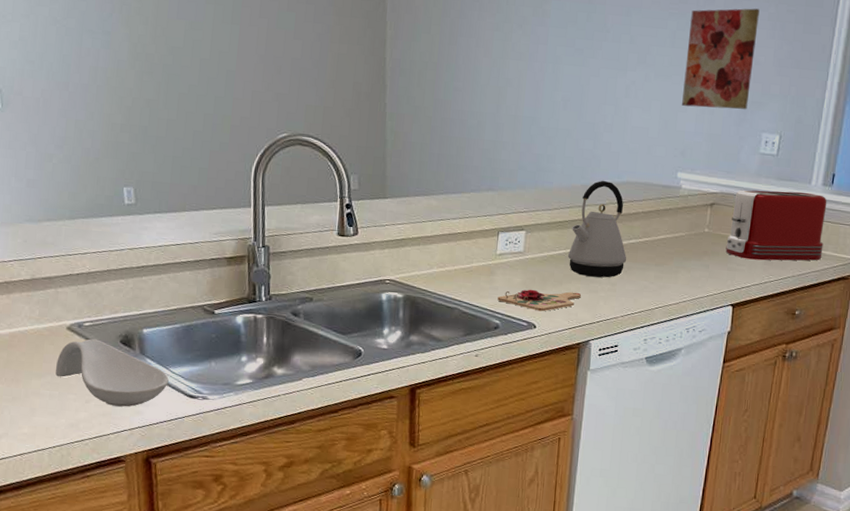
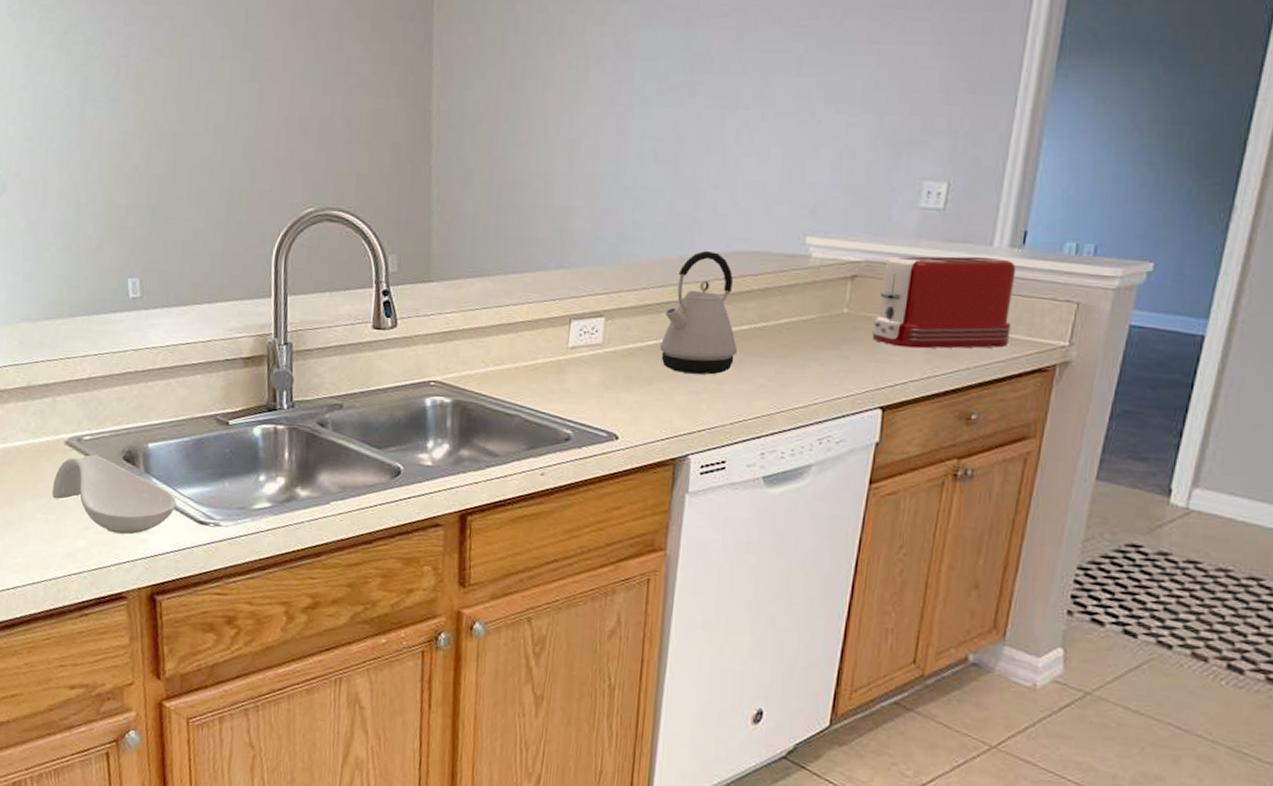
cutting board: present [497,289,582,312] -> none [569,390,678,419]
wall art: present [682,8,760,110] -> none [812,19,919,152]

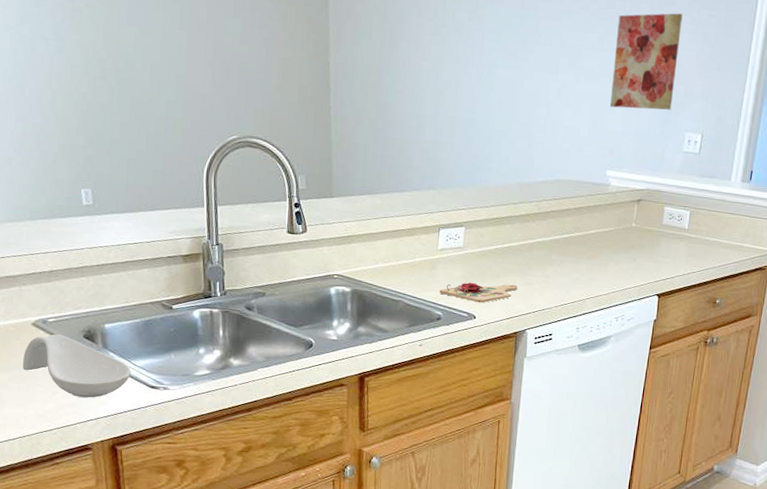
cutting board: none [569,390,678,419] -> present [439,282,518,303]
kettle: present [659,250,738,375] -> none [504,178,560,271]
wall art: none [812,19,919,152] -> present [610,13,683,110]
toaster: present [872,256,1016,349] -> none [651,186,746,253]

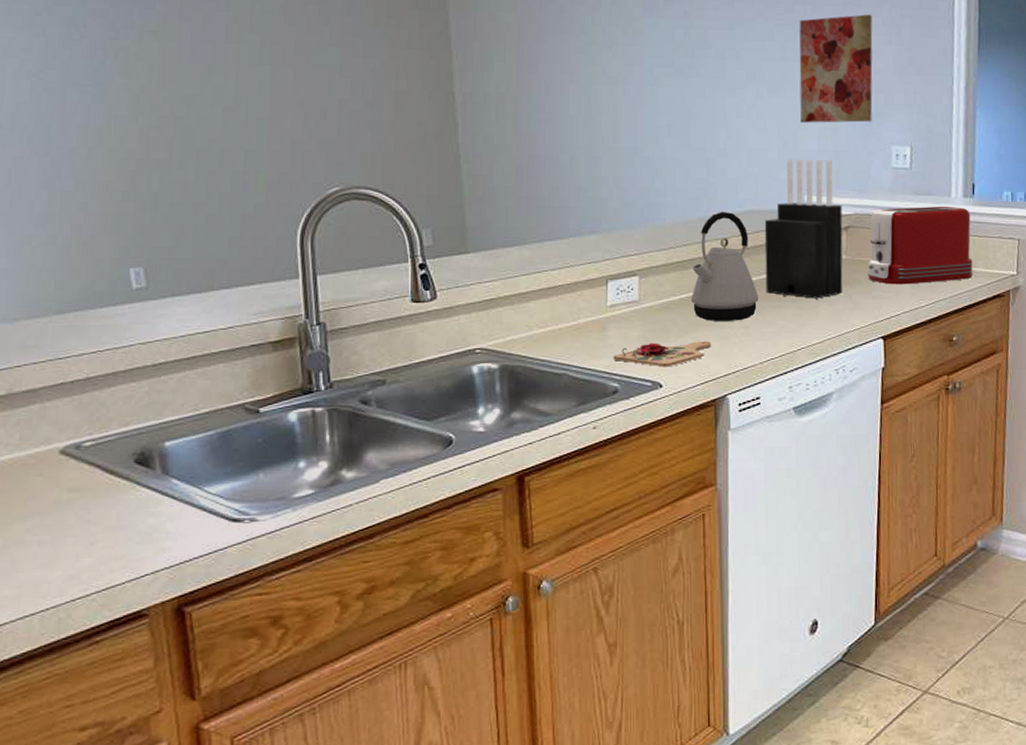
spoon rest: present [23,334,131,398] -> none [46,462,203,545]
kettle: none [504,178,560,271] -> present [690,211,759,321]
knife block: none [566,138,637,258] -> present [764,159,843,299]
toaster: none [651,186,746,253] -> present [867,207,973,285]

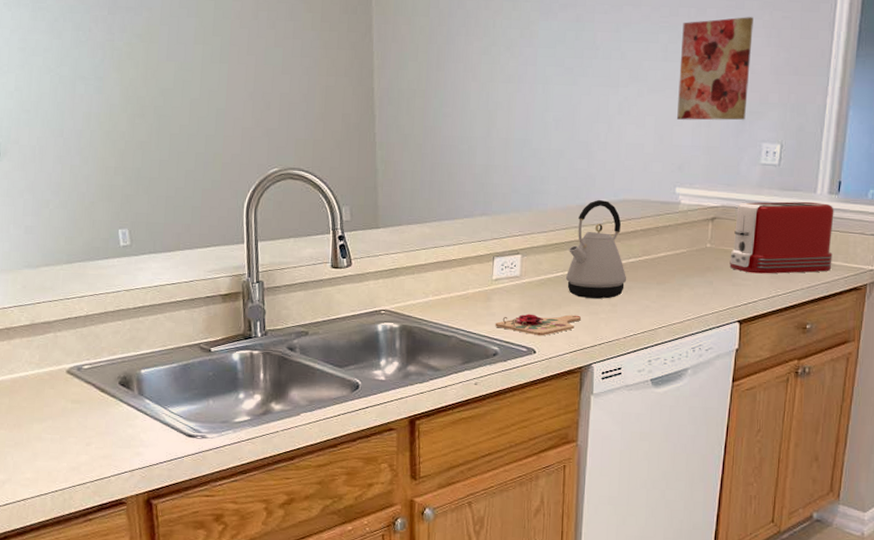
knife block: present [764,159,843,299] -> none [633,153,710,283]

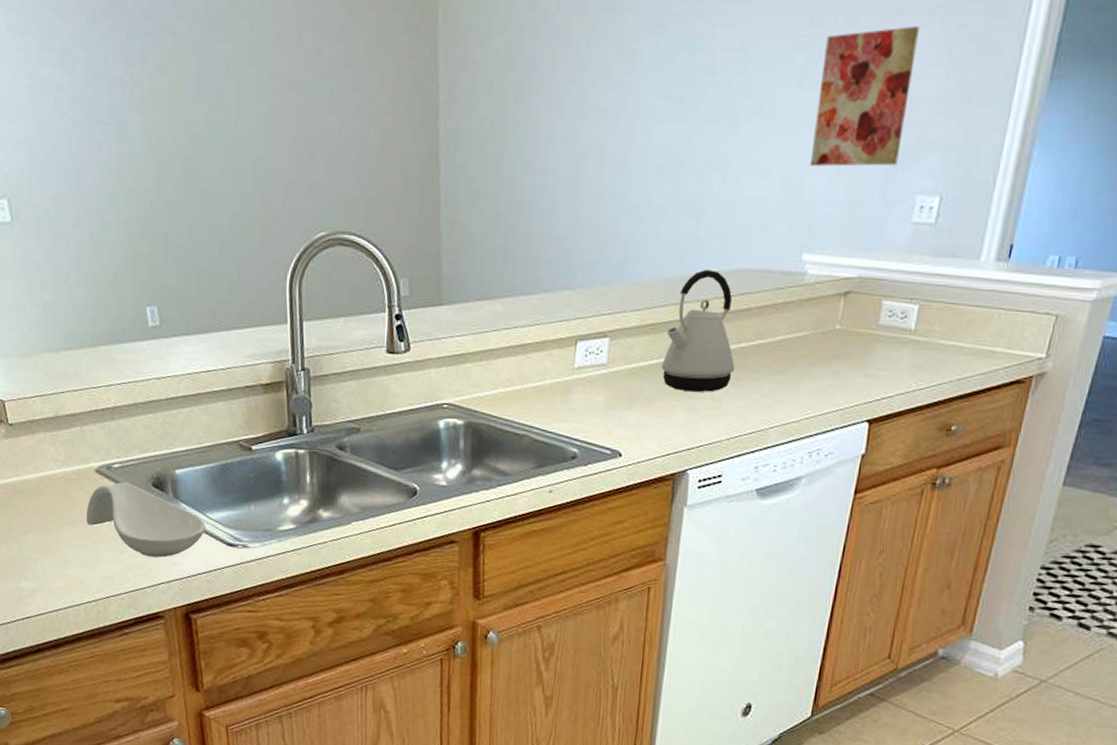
spoon rest: none [56,381,168,449] -> present [87,482,206,558]
cutting board: present [495,314,582,336] -> none [575,409,678,437]
toaster: present [729,201,834,274] -> none [862,271,1001,363]

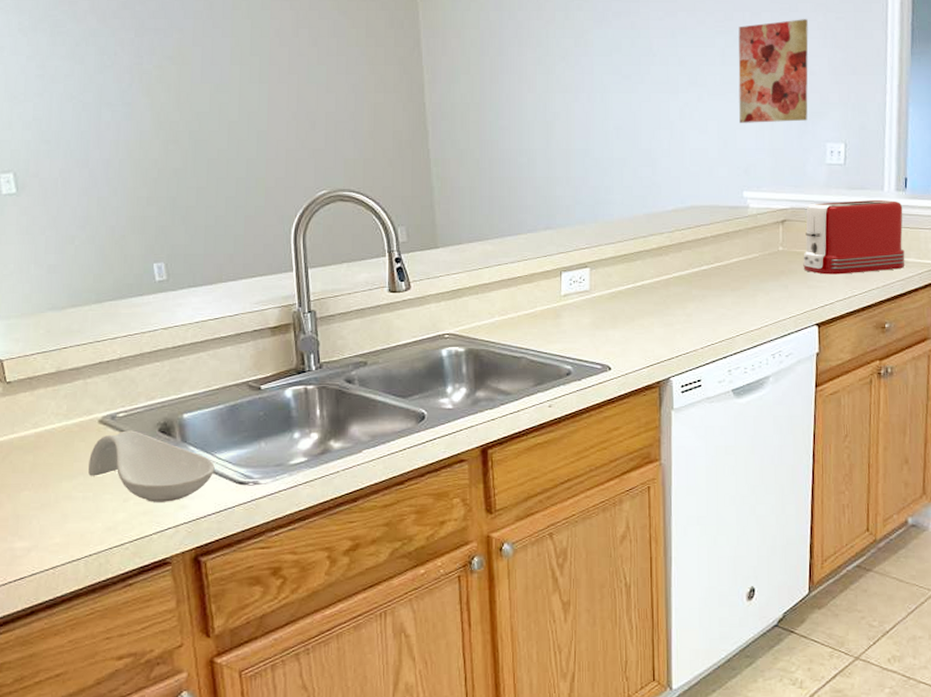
kettle: present [661,269,735,392] -> none [637,207,701,309]
toaster: none [862,271,1001,363] -> present [803,200,905,275]

